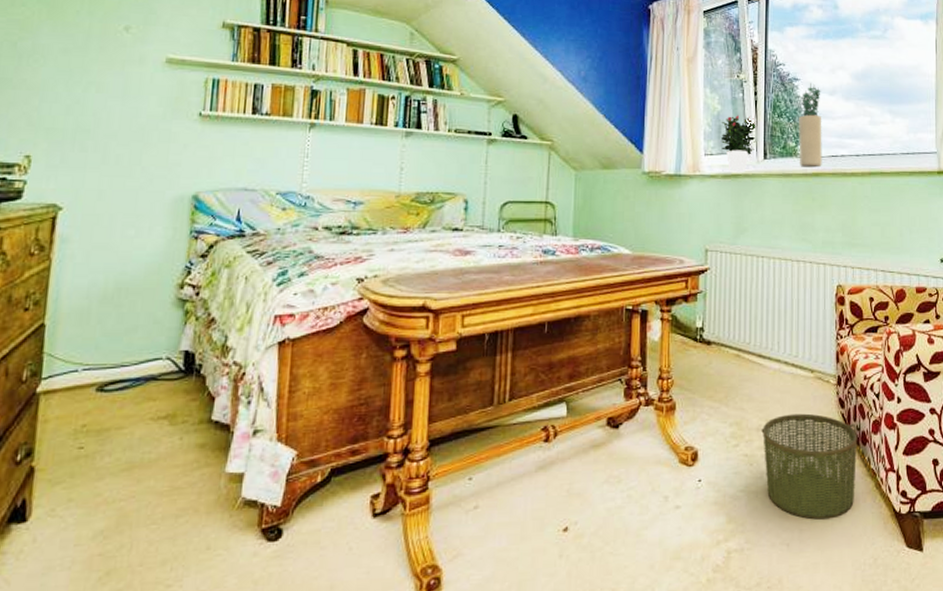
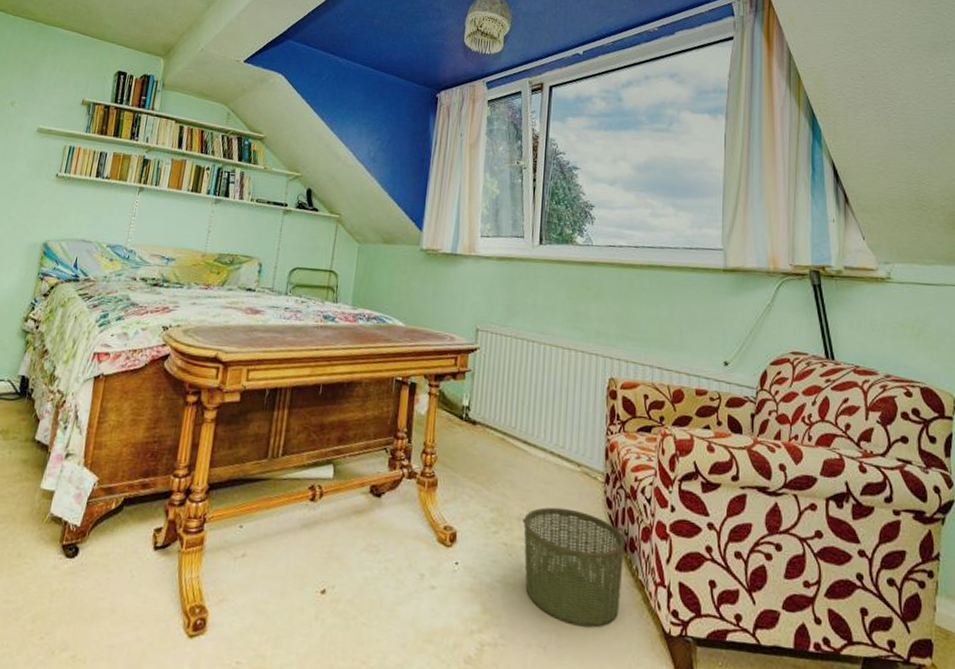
potted flower: present [720,115,758,173] -> none [497,200,535,257]
vase: present [799,83,822,168] -> none [575,172,601,257]

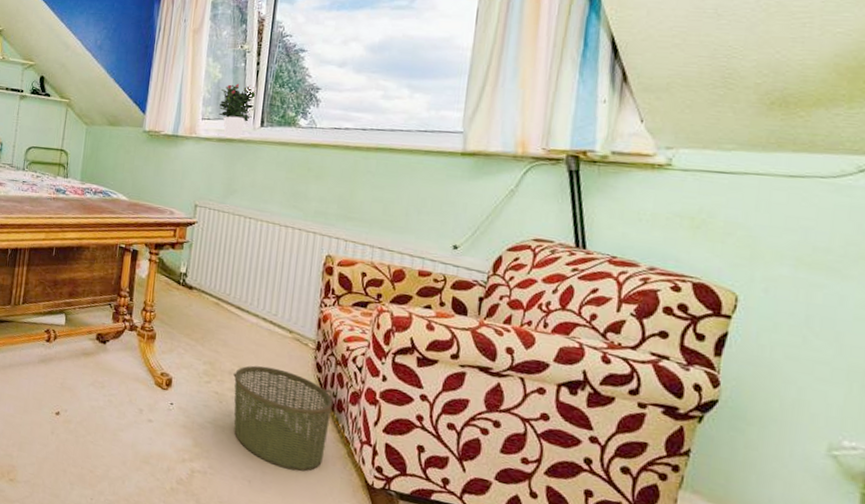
potted flower: none [497,200,535,257] -> present [218,83,257,139]

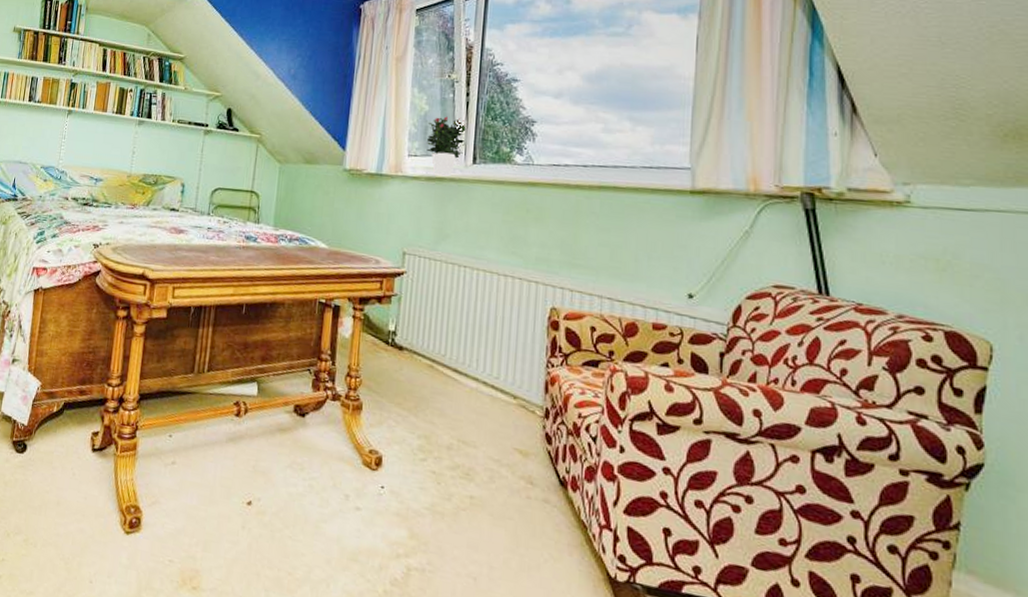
basket: present [233,365,333,471] -> none [452,438,567,564]

